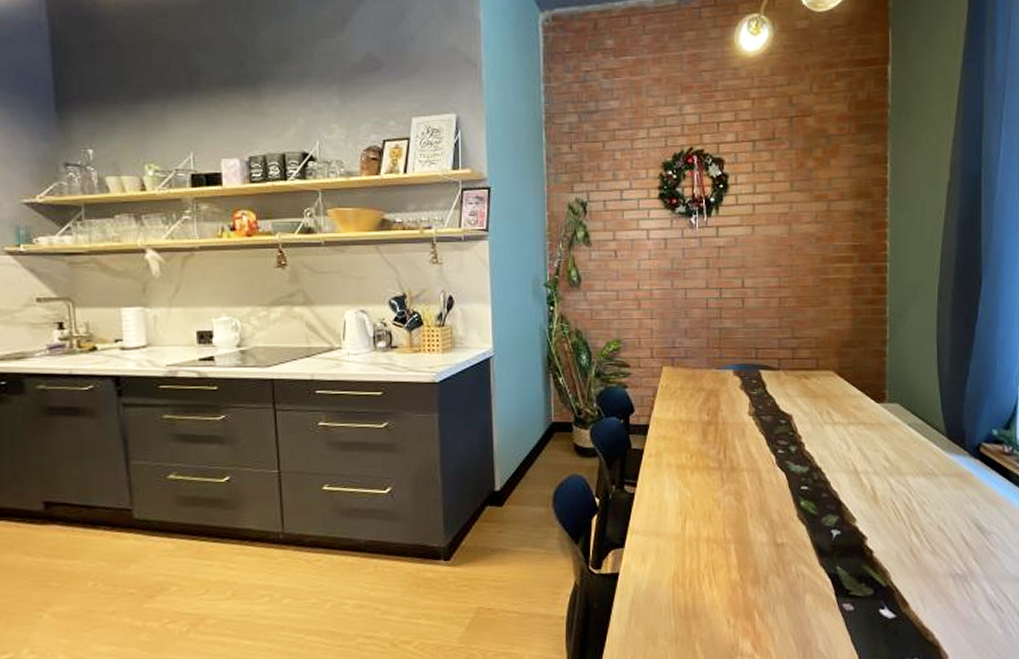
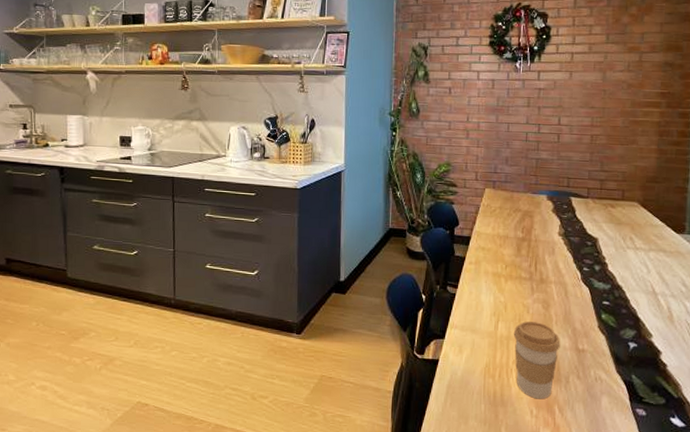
coffee cup: none [703,517,757,606] -> present [513,321,560,400]

